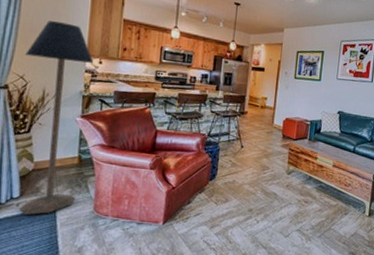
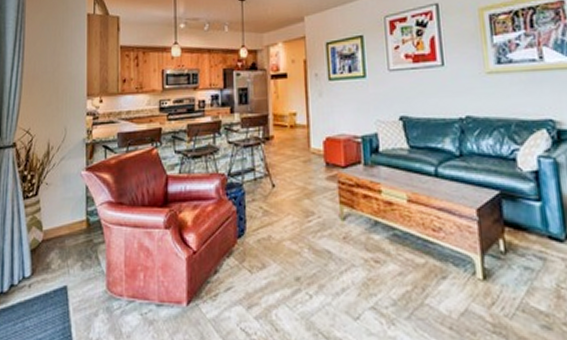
floor lamp: present [18,21,94,215] -> none [30,63,94,298]

